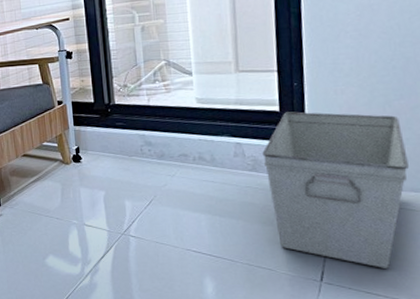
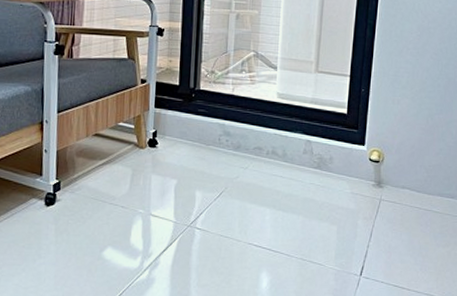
storage bin: present [262,111,409,268] -> none [327,115,439,264]

